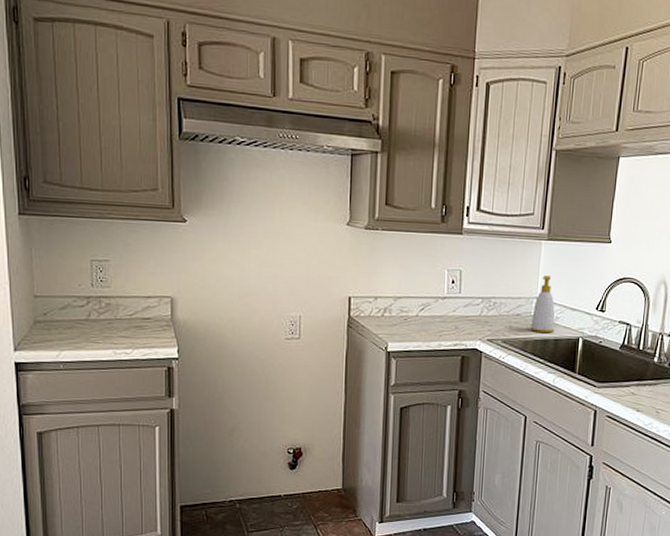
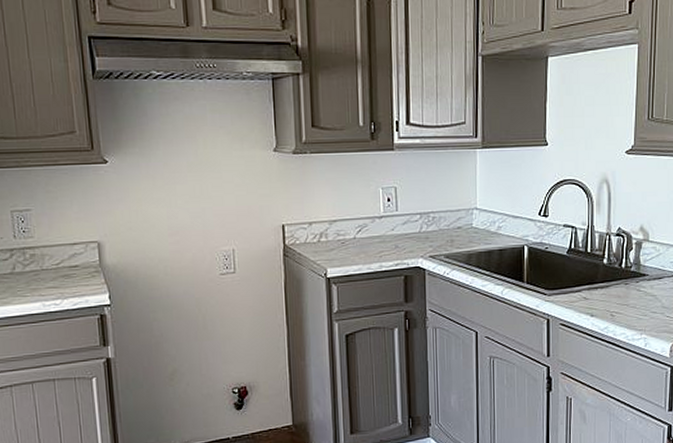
soap bottle: present [530,275,555,333] -> none [473,185,498,244]

